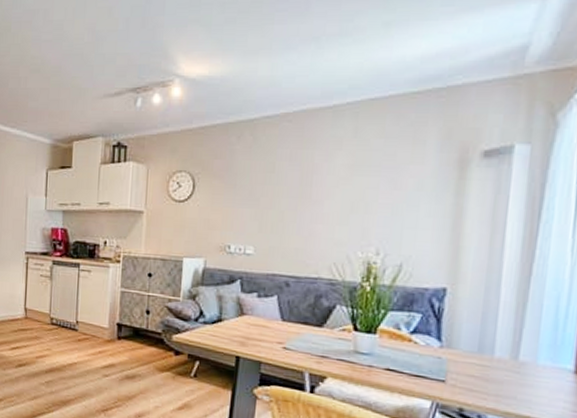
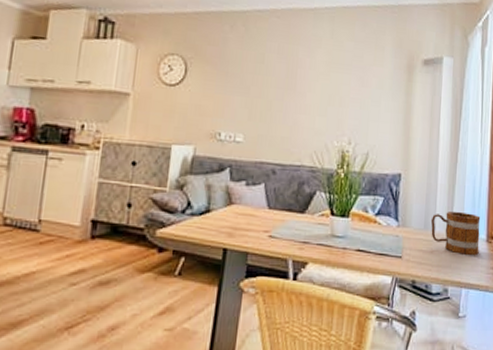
mug: none [487,333,567,388] -> present [430,210,481,255]

